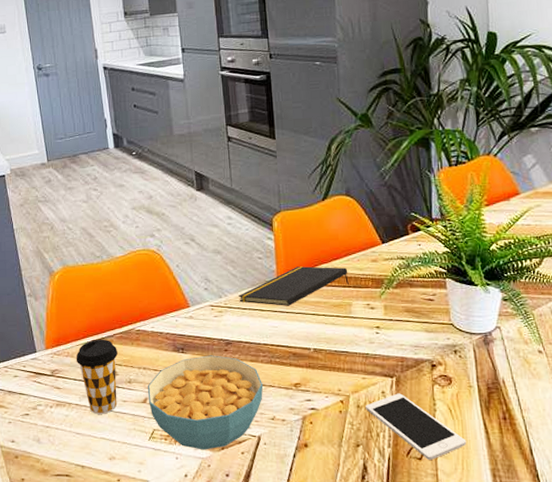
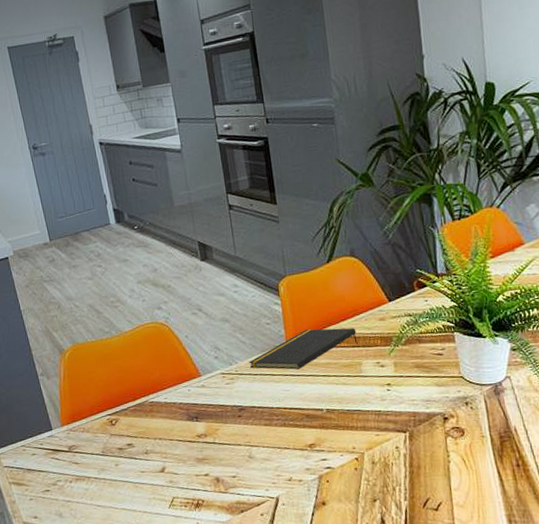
coffee cup: present [76,339,118,414] -> none [91,412,136,486]
cereal bowl: present [147,355,264,450] -> none [164,421,279,515]
cell phone: present [366,393,467,460] -> none [380,447,482,510]

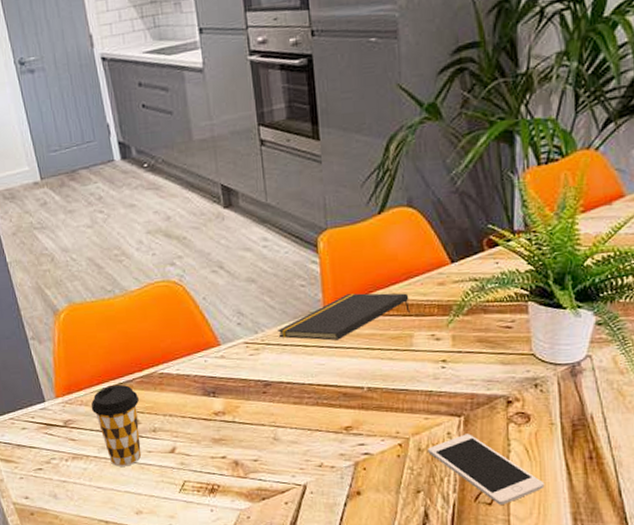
coffee cup: none [91,412,136,486] -> present [91,384,142,467]
cell phone: none [380,447,482,510] -> present [428,434,545,505]

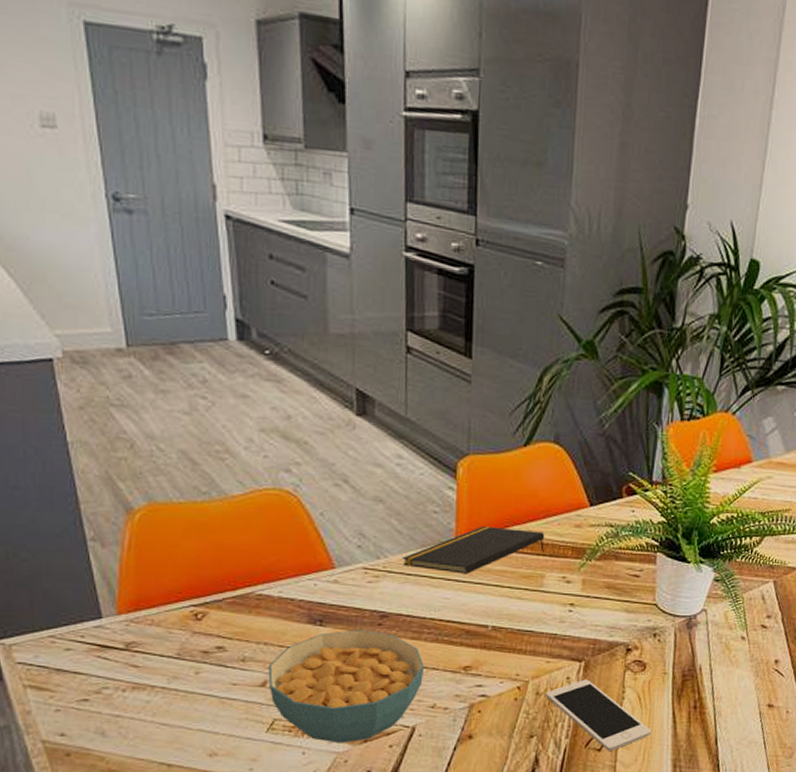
coffee cup: present [91,384,142,467] -> none [164,603,227,700]
cereal bowl: none [174,398,309,501] -> present [268,630,425,744]

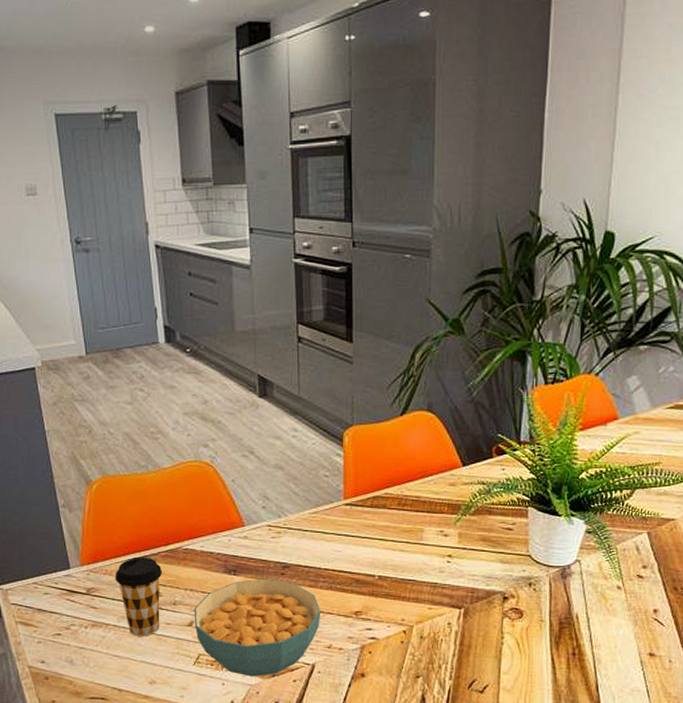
coffee cup: none [164,603,227,700] -> present [115,556,162,637]
notepad: present [403,526,545,574] -> none [300,487,423,529]
cell phone: present [546,679,652,751] -> none [429,625,532,693]

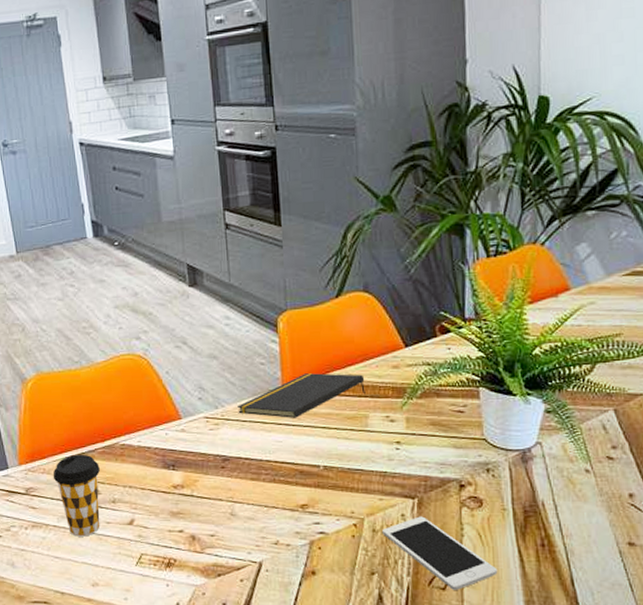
cereal bowl: present [194,578,321,677] -> none [133,473,266,577]
notepad: none [300,487,423,529] -> present [237,373,365,418]
cell phone: none [429,625,532,693] -> present [382,516,498,590]

